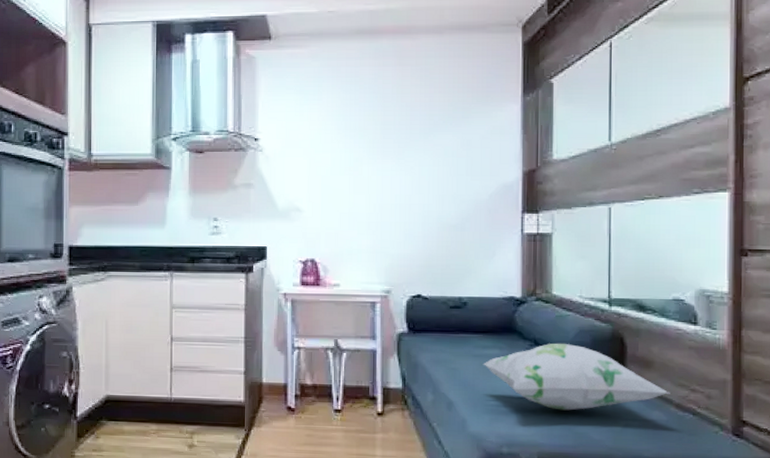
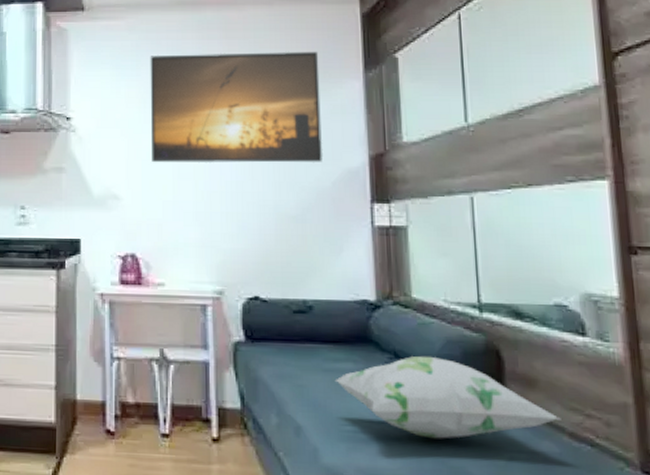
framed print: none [330,78,483,179] -> present [150,52,322,163]

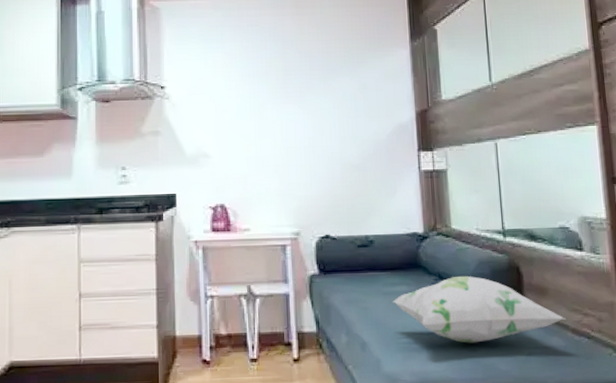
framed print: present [150,52,322,163] -> none [233,25,379,124]

